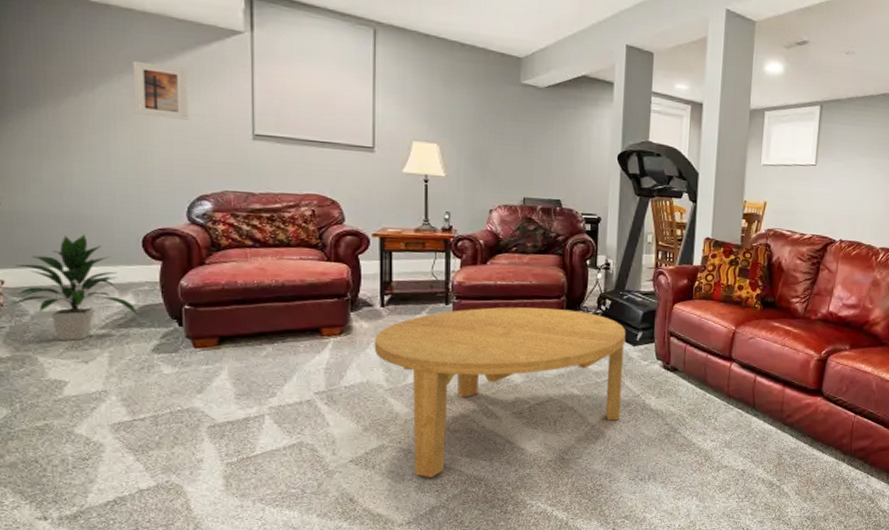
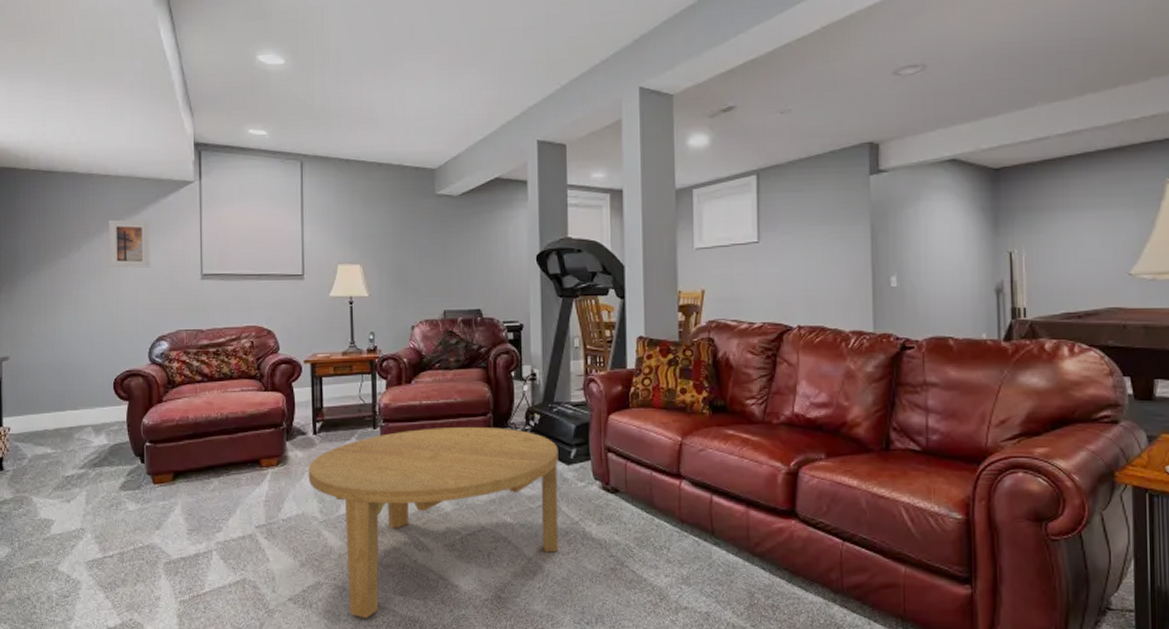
indoor plant: present [10,234,138,342] -> none [13,380,109,482]

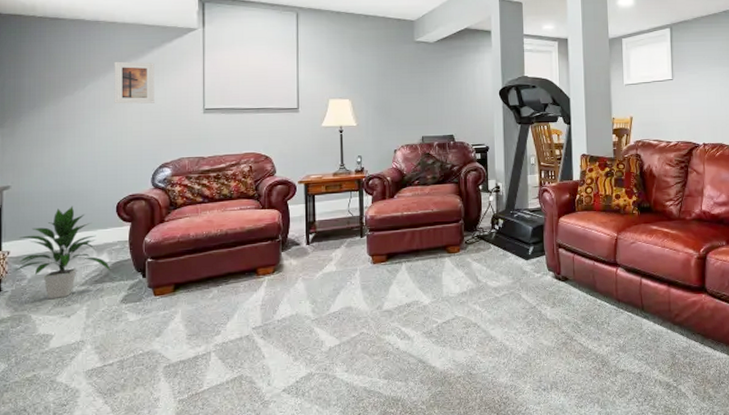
indoor plant: none [13,380,109,482] -> present [13,206,111,300]
coffee table: present [308,426,559,618] -> none [301,232,520,401]

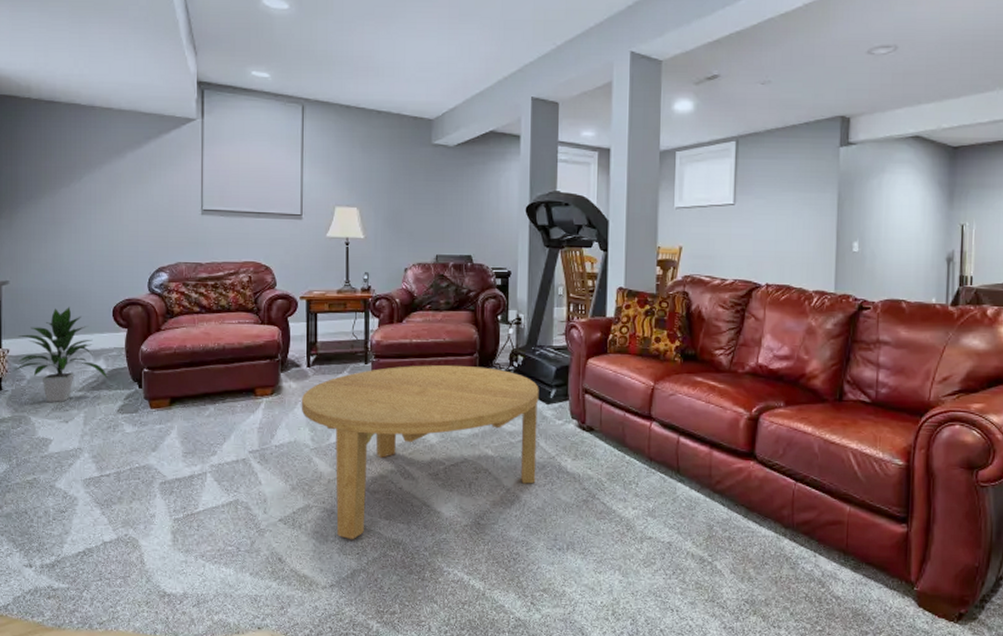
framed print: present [114,61,154,104] -> none [110,152,151,201]
coffee table: none [301,232,520,401] -> present [301,365,539,539]

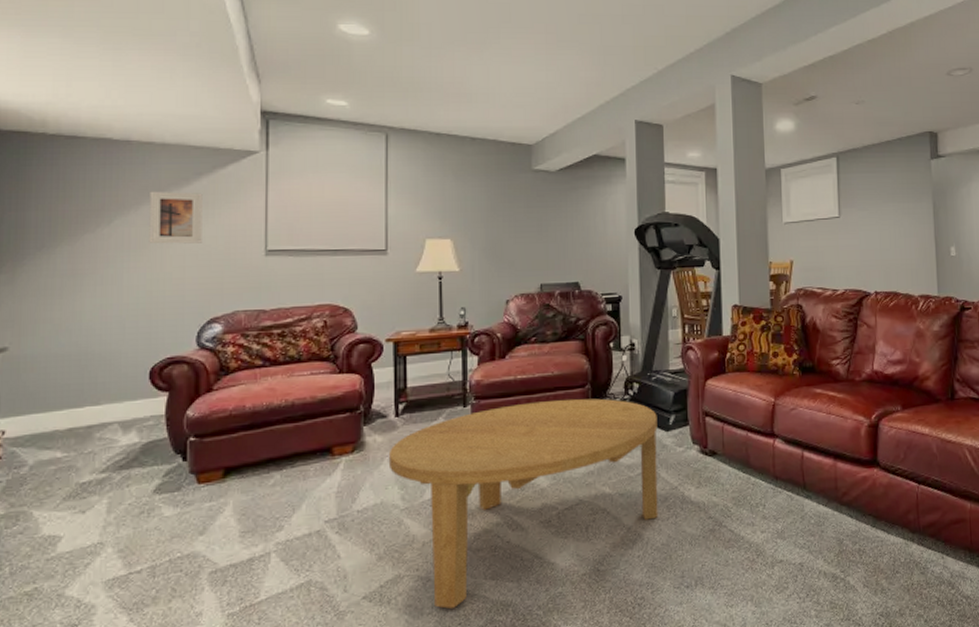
indoor plant: present [12,306,108,403] -> none [8,372,141,492]
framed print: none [110,152,151,201] -> present [149,191,203,244]

